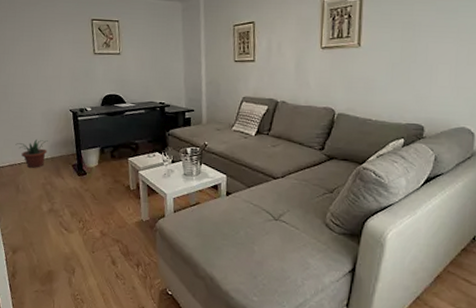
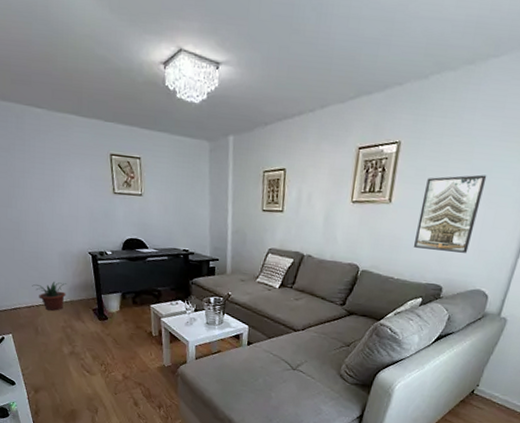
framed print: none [389,15,454,91] -> present [414,174,487,253]

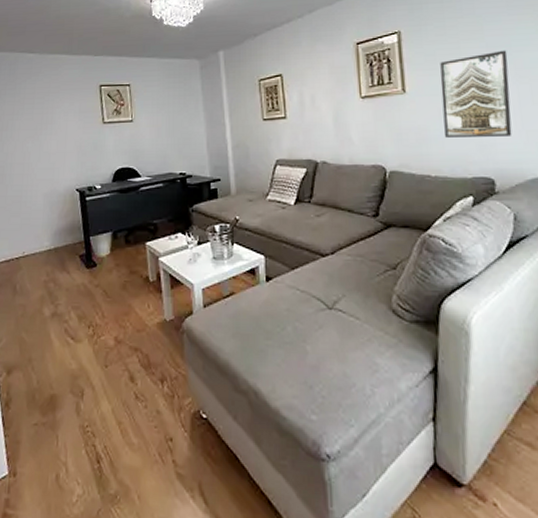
potted plant: present [32,282,66,311] -> none [13,228,51,264]

